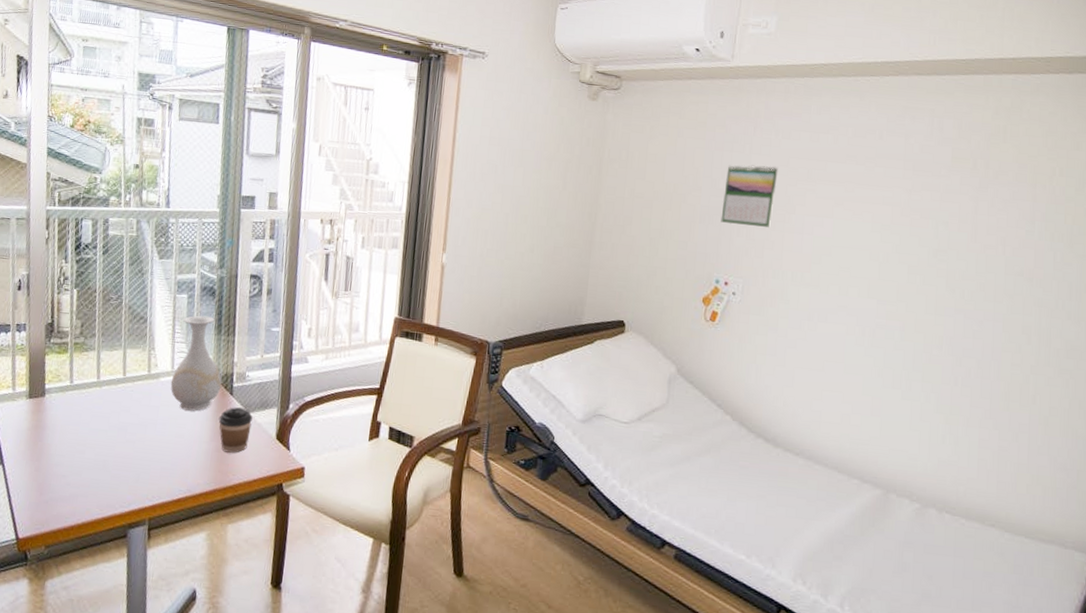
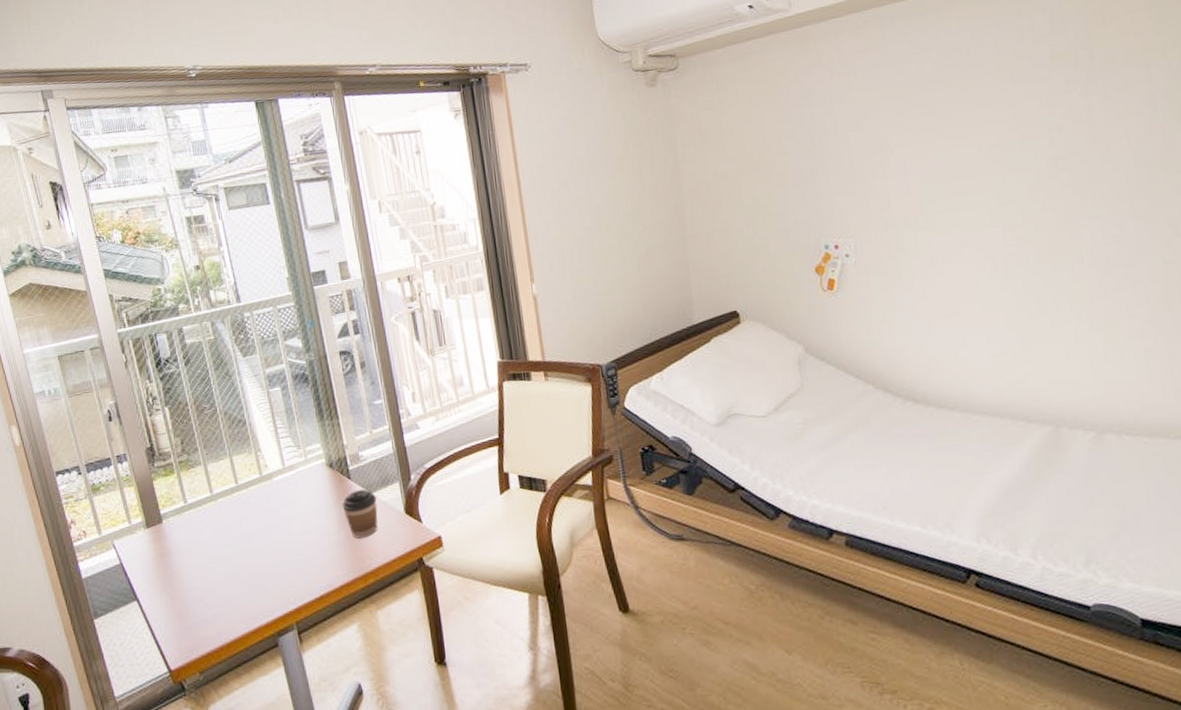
vase: present [170,315,222,411] -> none [282,403,337,505]
calendar: present [721,164,778,229] -> none [811,110,871,184]

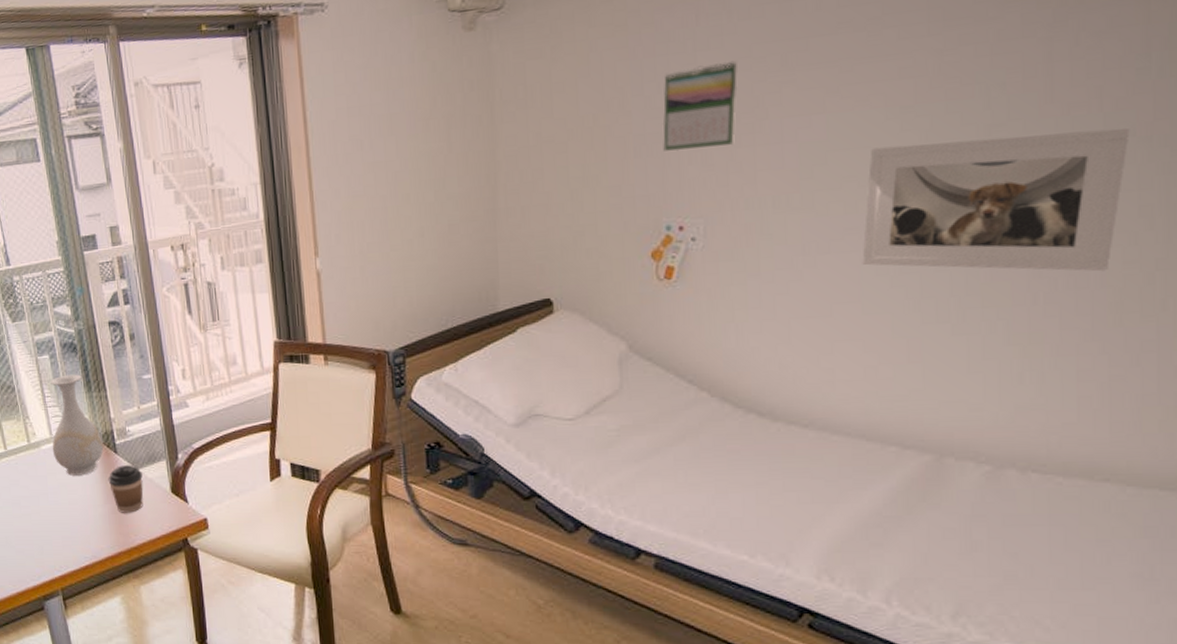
vase: none [282,403,337,505] -> present [50,374,104,476]
calendar: none [811,110,871,184] -> present [663,60,738,151]
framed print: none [972,159,1154,272] -> present [862,128,1130,272]

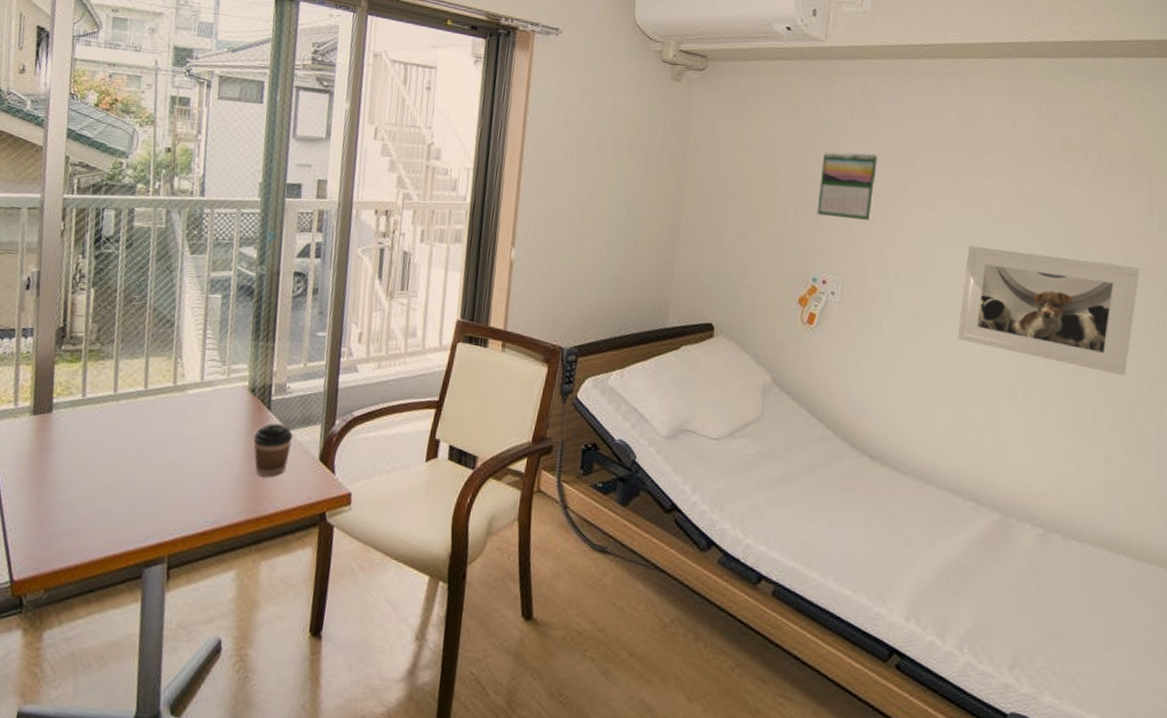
vase: present [50,374,104,476] -> none [199,318,258,429]

